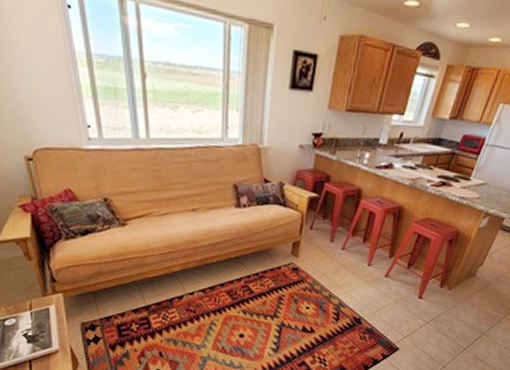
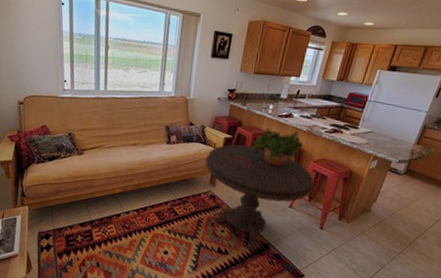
side table: none [284,205,415,327] -> present [205,144,315,251]
potted plant: none [342,182,405,234] -> present [252,127,304,171]

